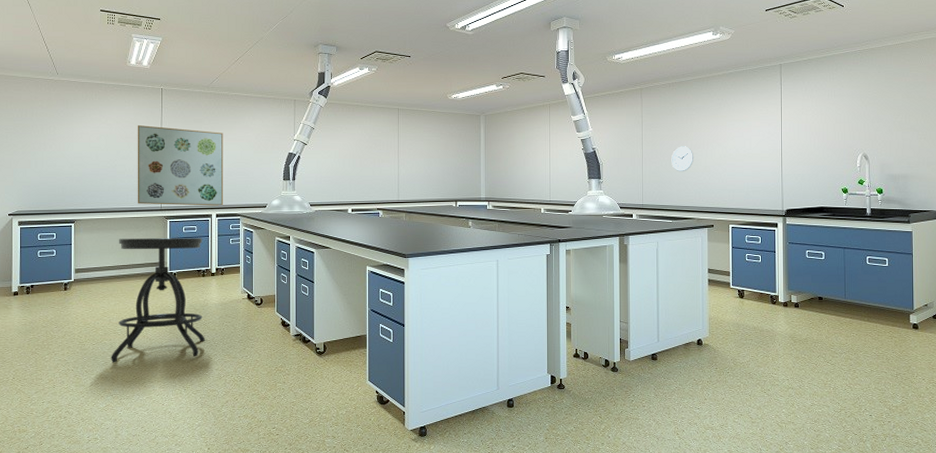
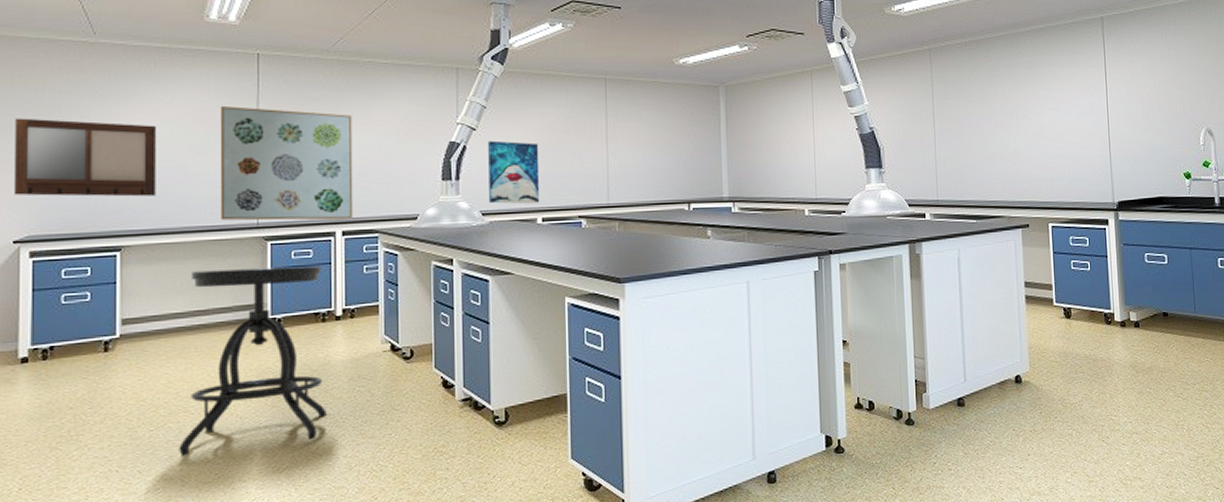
writing board: none [8,131,96,186] -> present [13,118,156,197]
wall art: none [315,152,351,198] -> present [488,140,540,204]
wall clock: present [671,146,694,172] -> none [972,123,1001,157]

